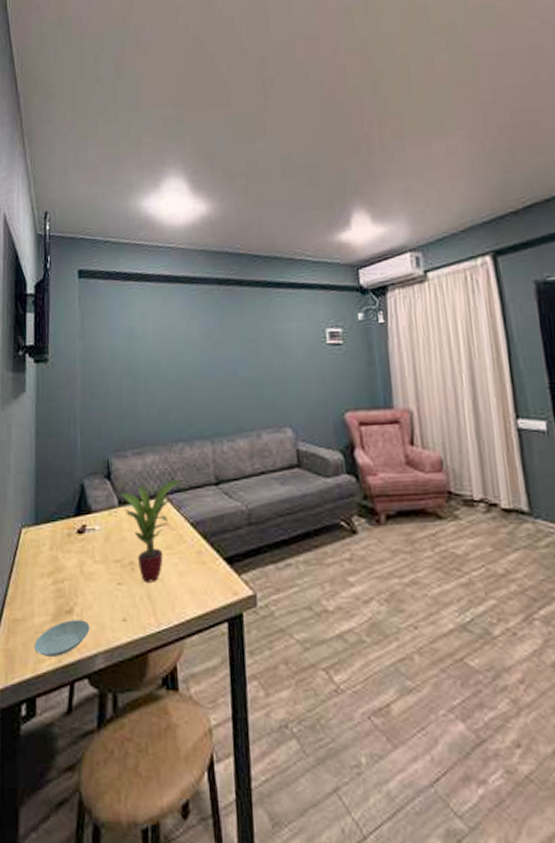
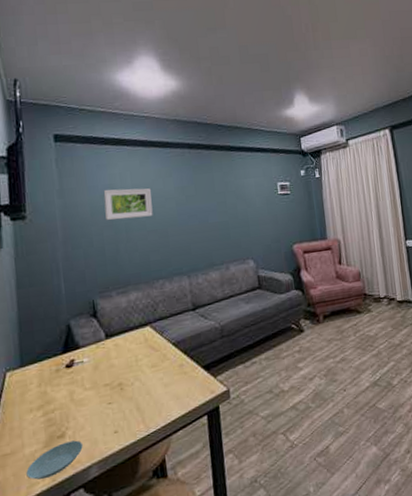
potted plant: present [120,480,182,583] -> none [107,310,164,398]
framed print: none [123,331,175,368] -> present [103,188,153,220]

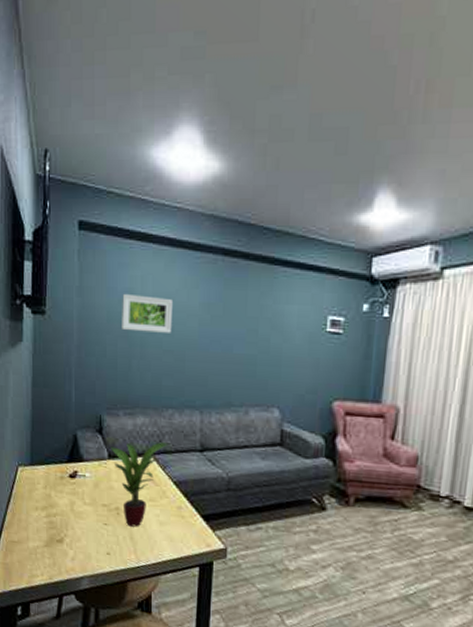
saucer: present [26,440,83,480] -> none [29,547,78,575]
potted plant: none [107,310,164,398] -> present [111,442,169,527]

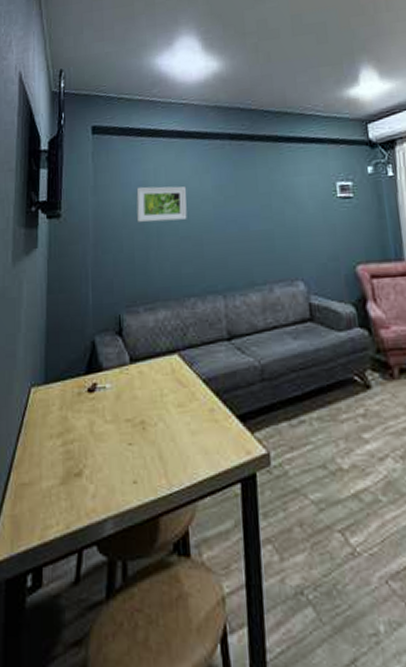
potted plant: present [111,442,169,527] -> none [132,335,194,443]

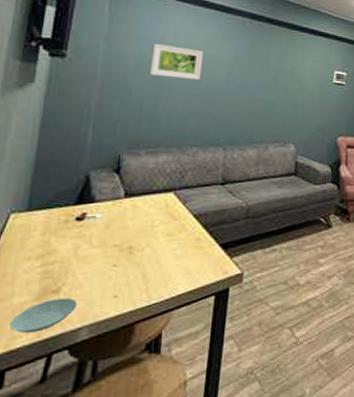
saucer: none [42,483,99,522] -> present [10,298,77,333]

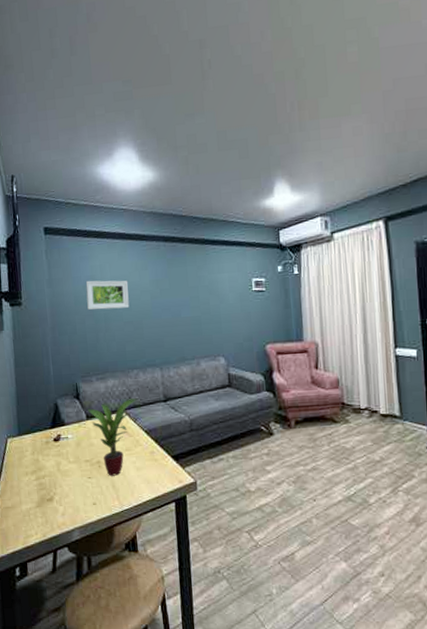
saucer: present [10,298,77,333] -> none [23,505,67,533]
potted plant: none [128,178,192,264] -> present [88,398,138,476]

